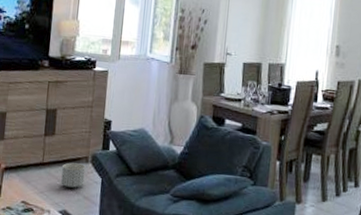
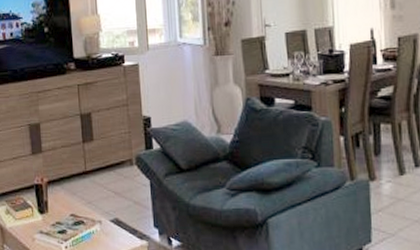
planter: present [61,162,86,189] -> none [107,167,132,195]

